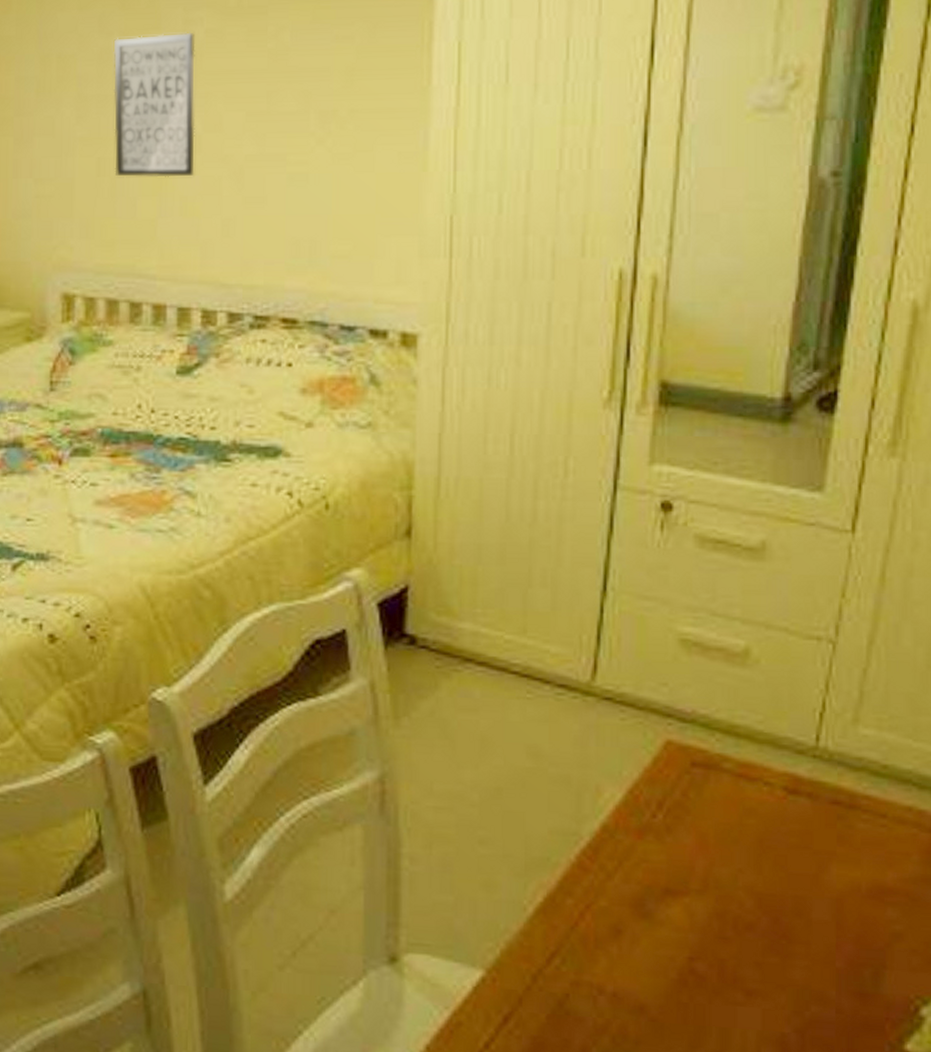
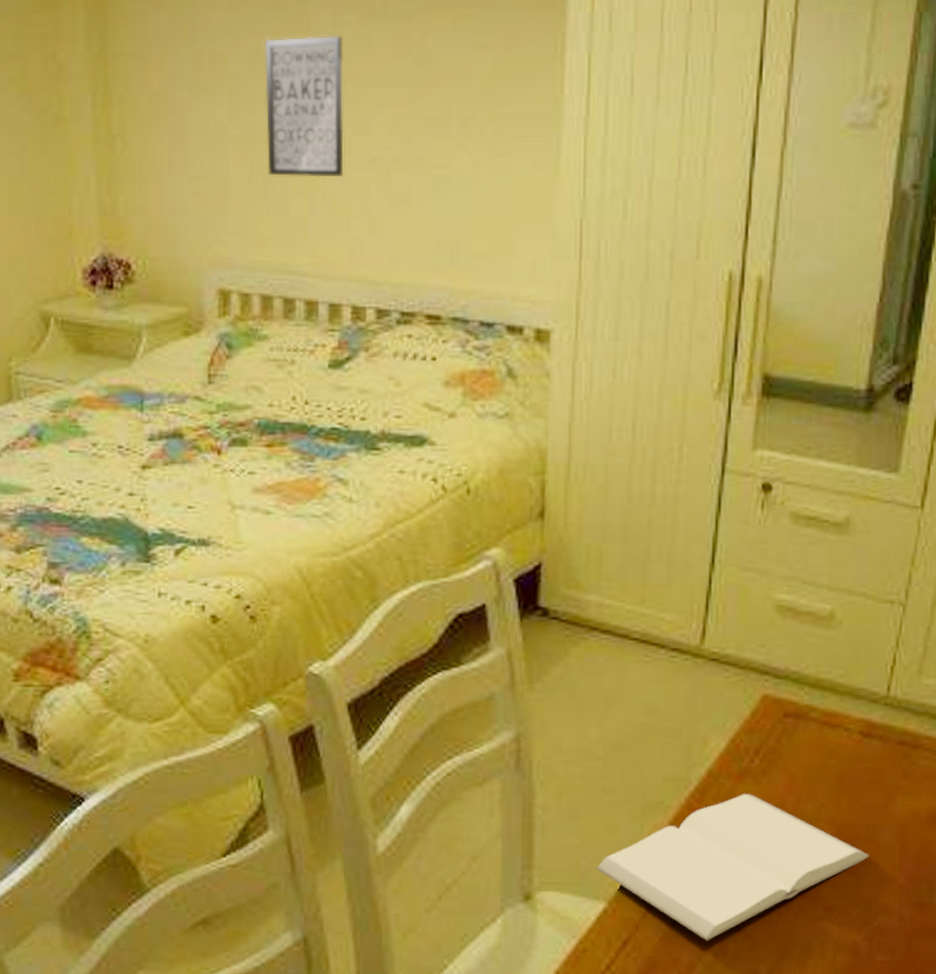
book: none [471,853,799,1022] -> present [595,794,870,941]

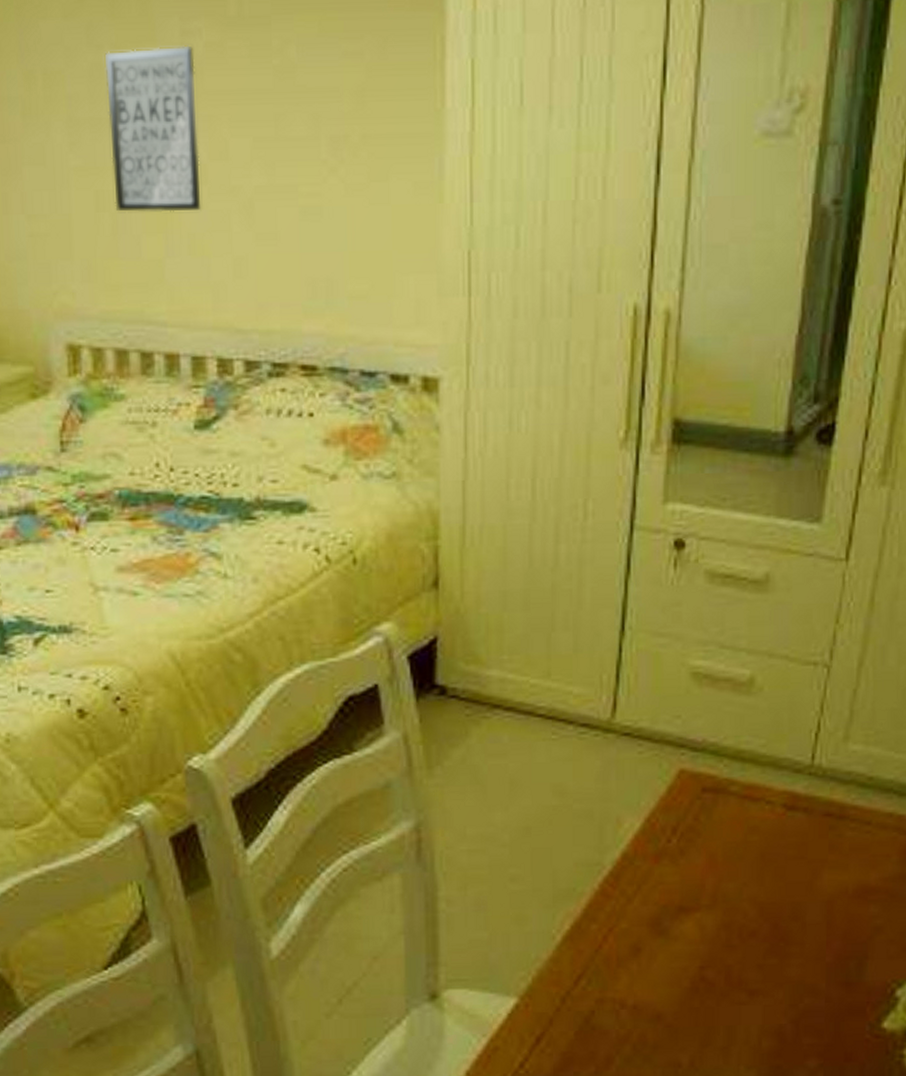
book: present [595,794,870,941] -> none [505,876,795,1033]

